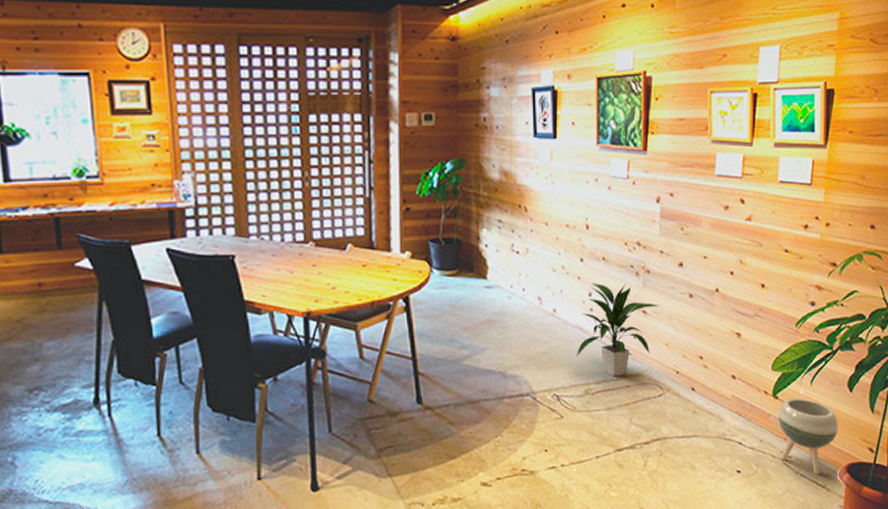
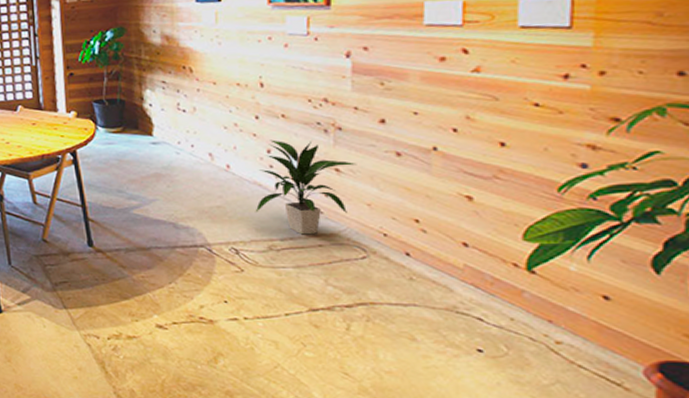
planter: present [778,398,838,475] -> none [537,275,639,368]

